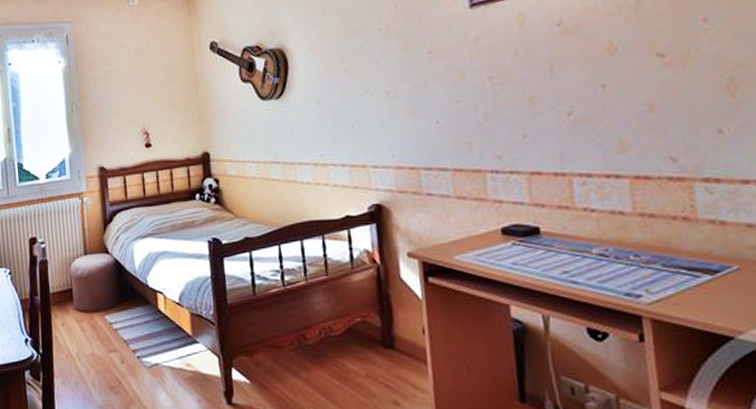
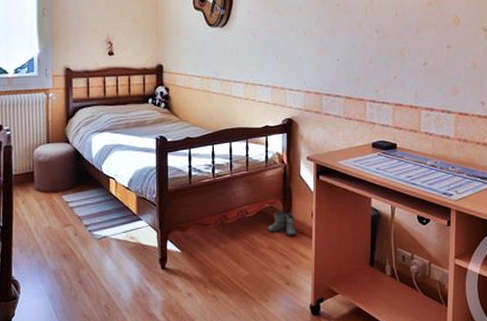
boots: none [362,327,406,360] -> present [268,211,298,236]

